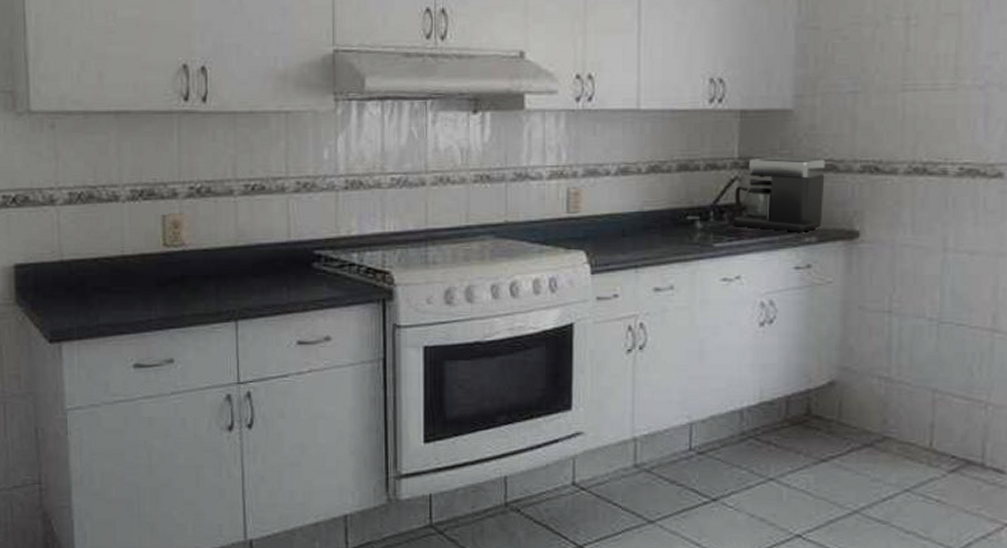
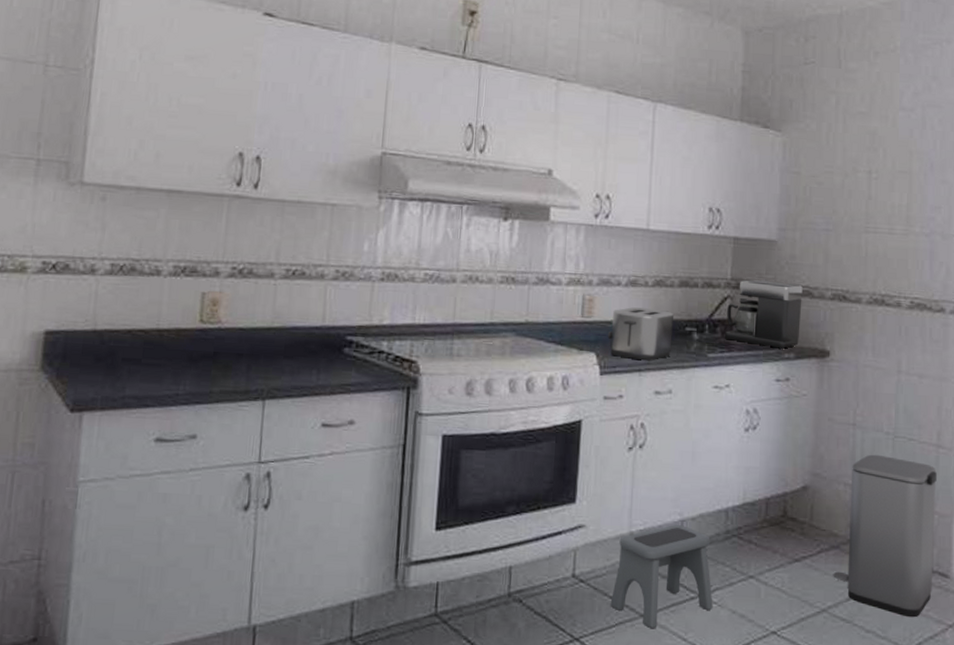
toaster: none [597,198,673,257] -> present [607,307,675,362]
step stool: none [615,427,729,535] -> present [610,524,713,629]
pedal bin: none [866,343,991,516] -> present [833,454,937,617]

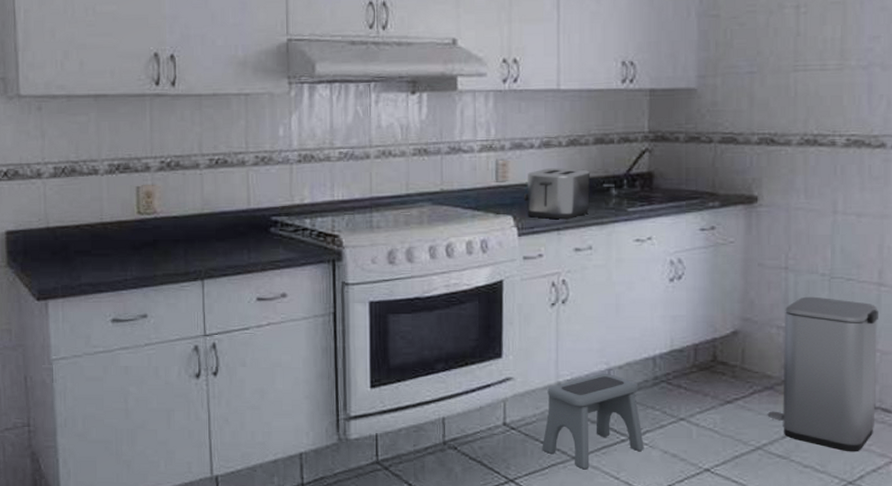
coffee maker: present [724,280,803,349] -> none [644,130,726,198]

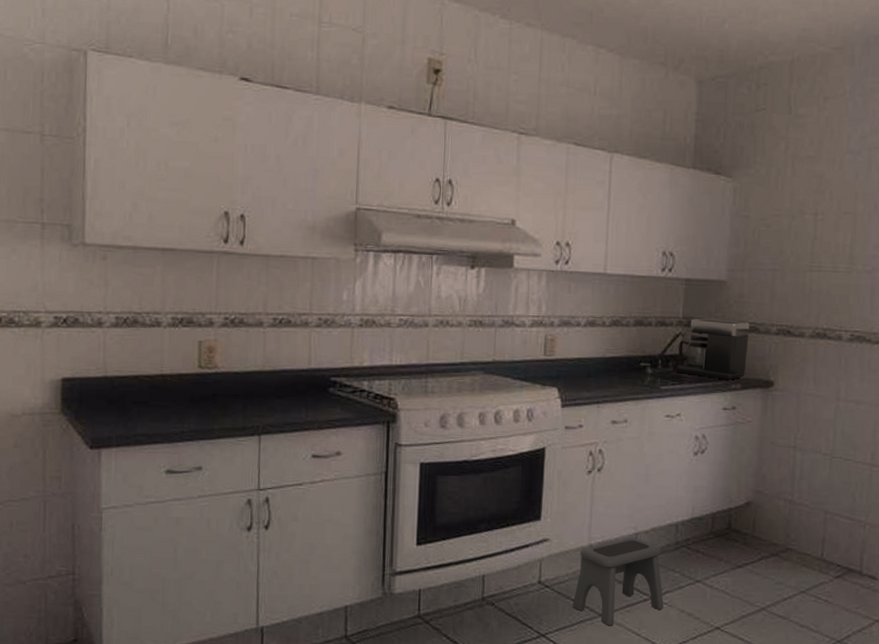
toaster: present [523,168,591,221] -> none [568,345,630,395]
coffee maker: none [644,130,726,198] -> present [676,318,750,380]
pedal bin: present [767,296,878,451] -> none [772,473,870,613]

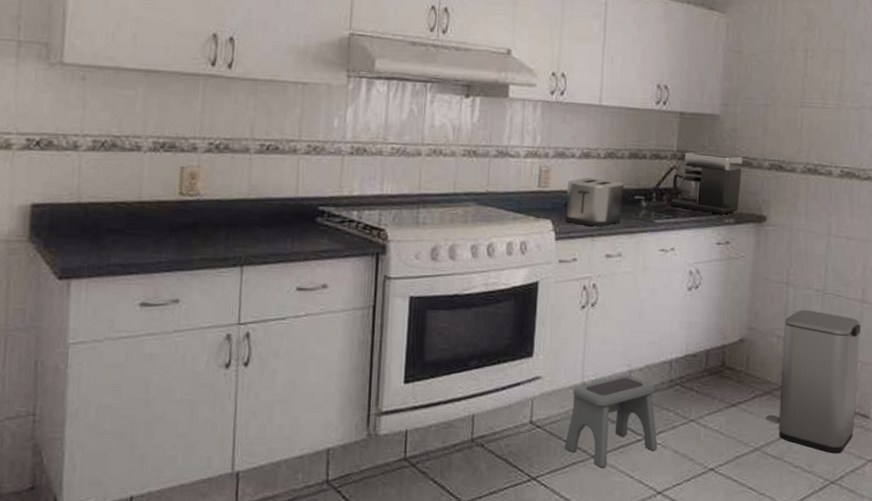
toaster: none [568,345,630,395] -> present [562,177,624,228]
pedal bin: none [772,473,870,613] -> present [766,309,861,453]

